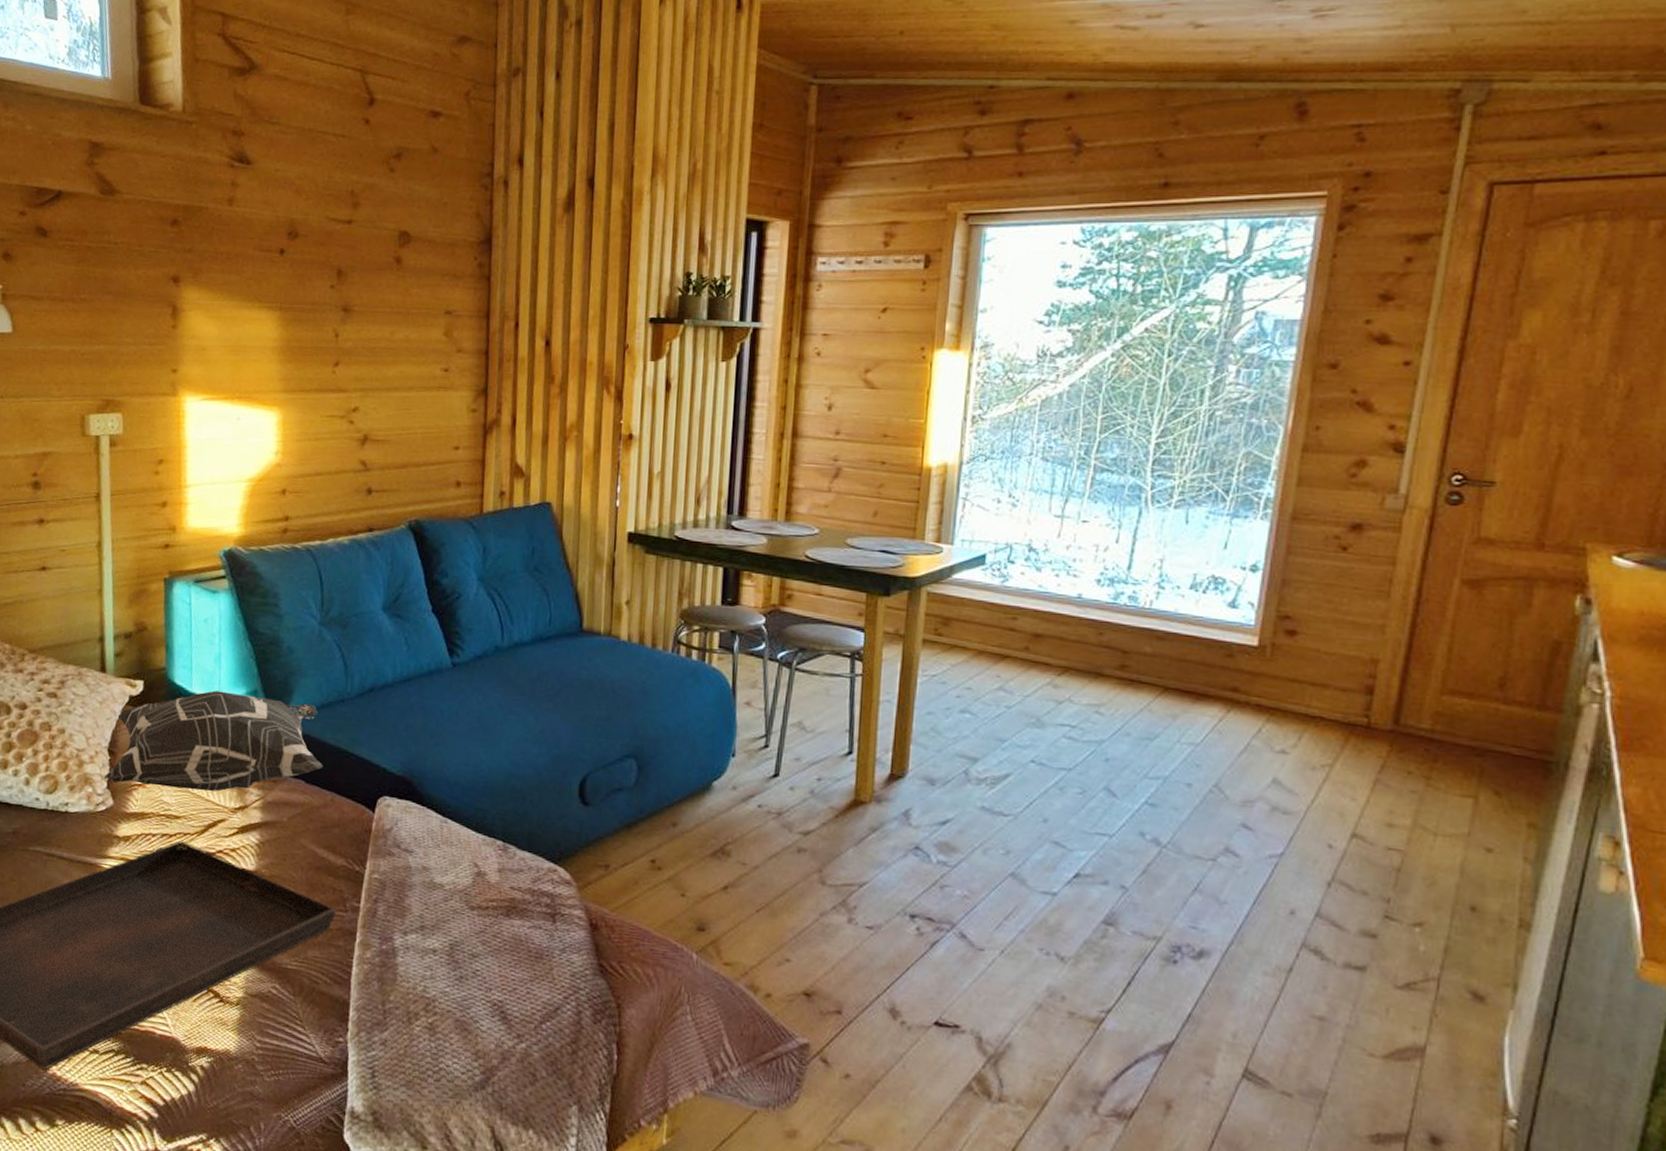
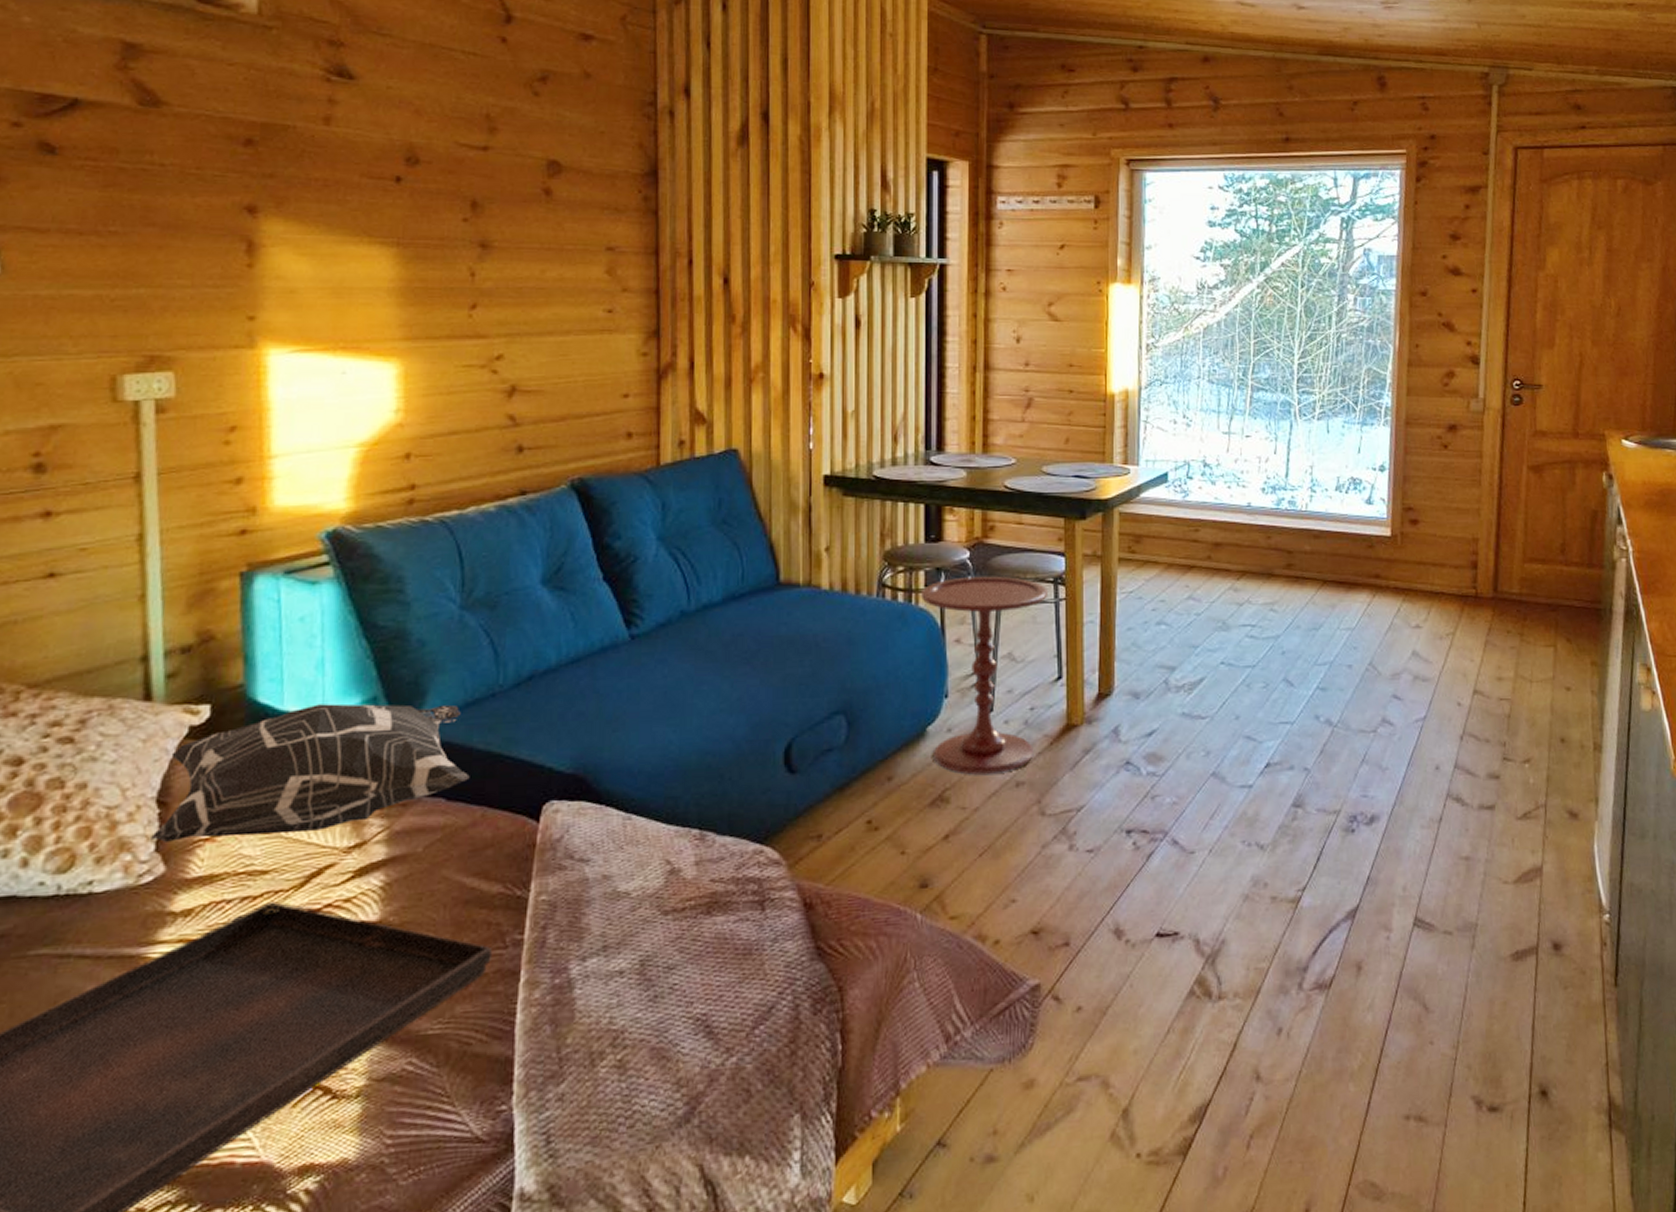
side table: none [713,642,843,837] -> present [920,576,1047,775]

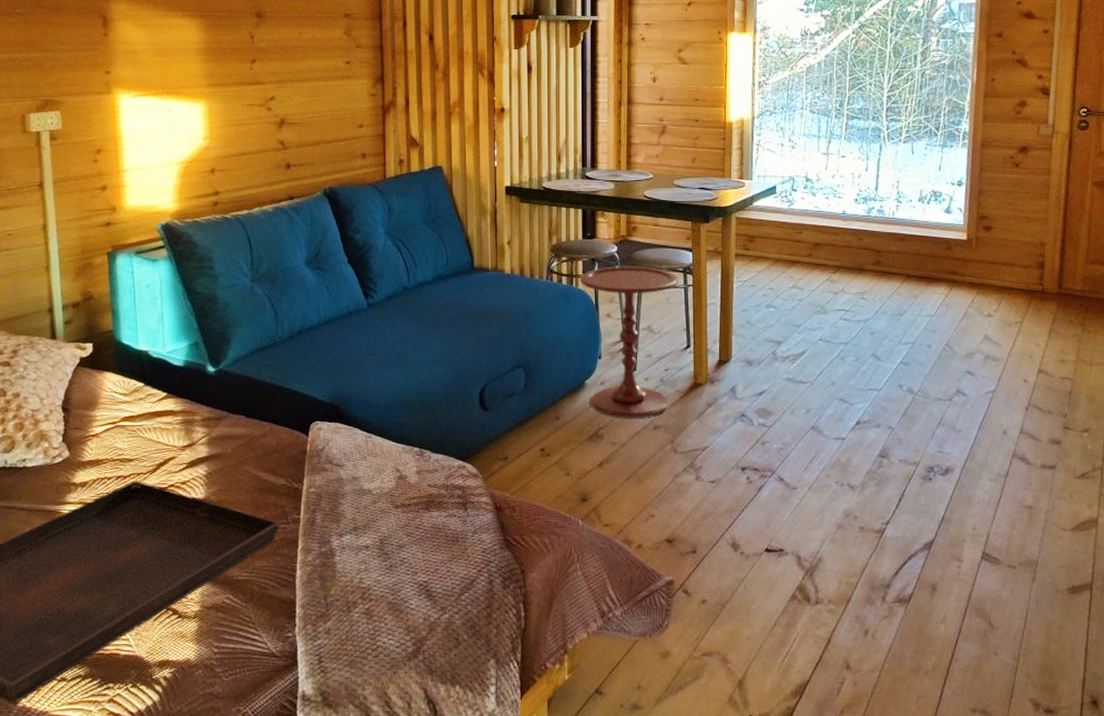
decorative pillow: present [151,703,470,842] -> none [60,346,261,436]

